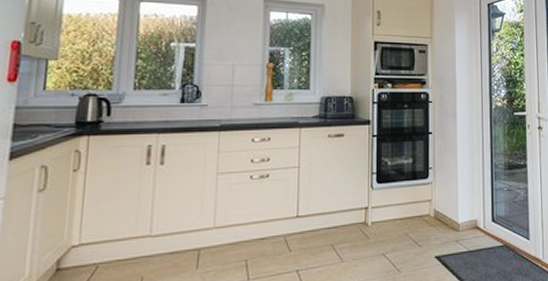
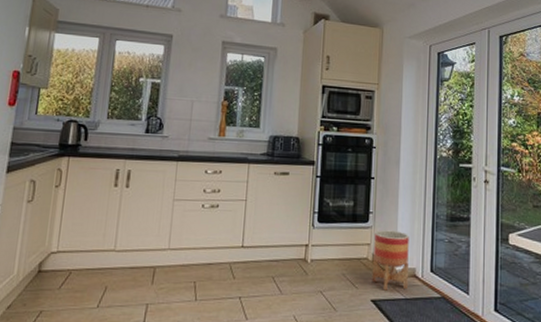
planter: none [434,184,471,246] -> present [371,230,410,291]

